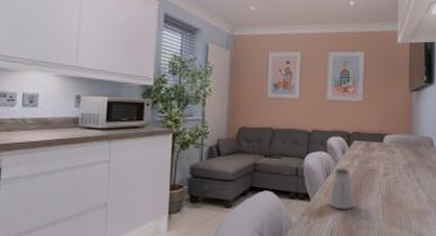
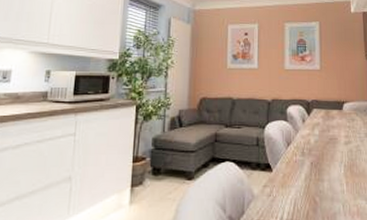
saltshaker: present [328,168,354,210] -> none [290,137,317,180]

